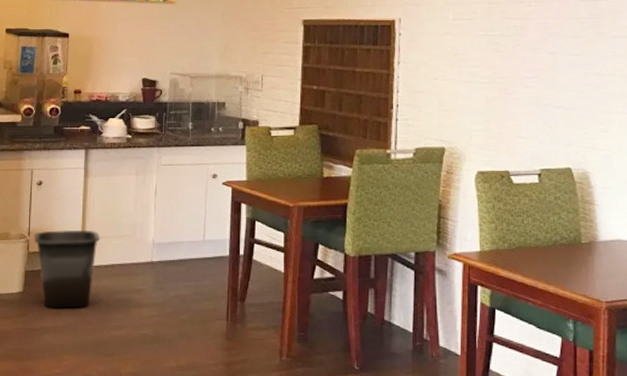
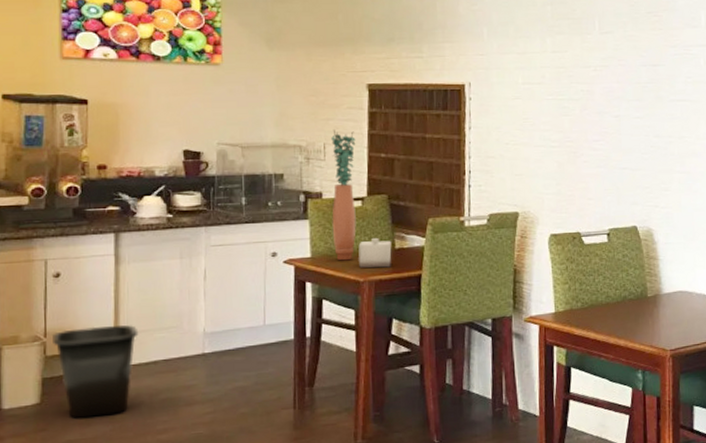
vase: none [266,62,290,186] -> present [331,129,356,261]
sugar bowl: none [290,165,320,195] -> present [358,237,392,269]

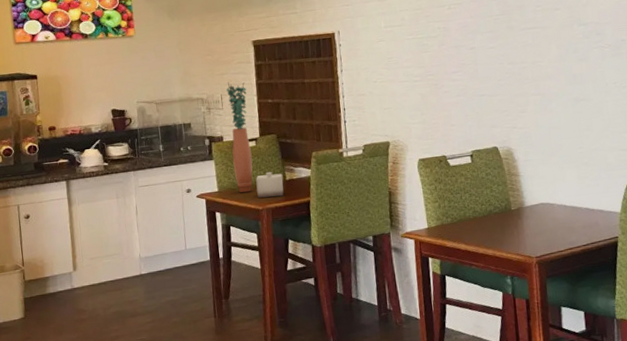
waste bin: present [52,324,139,418] -> none [28,254,91,329]

